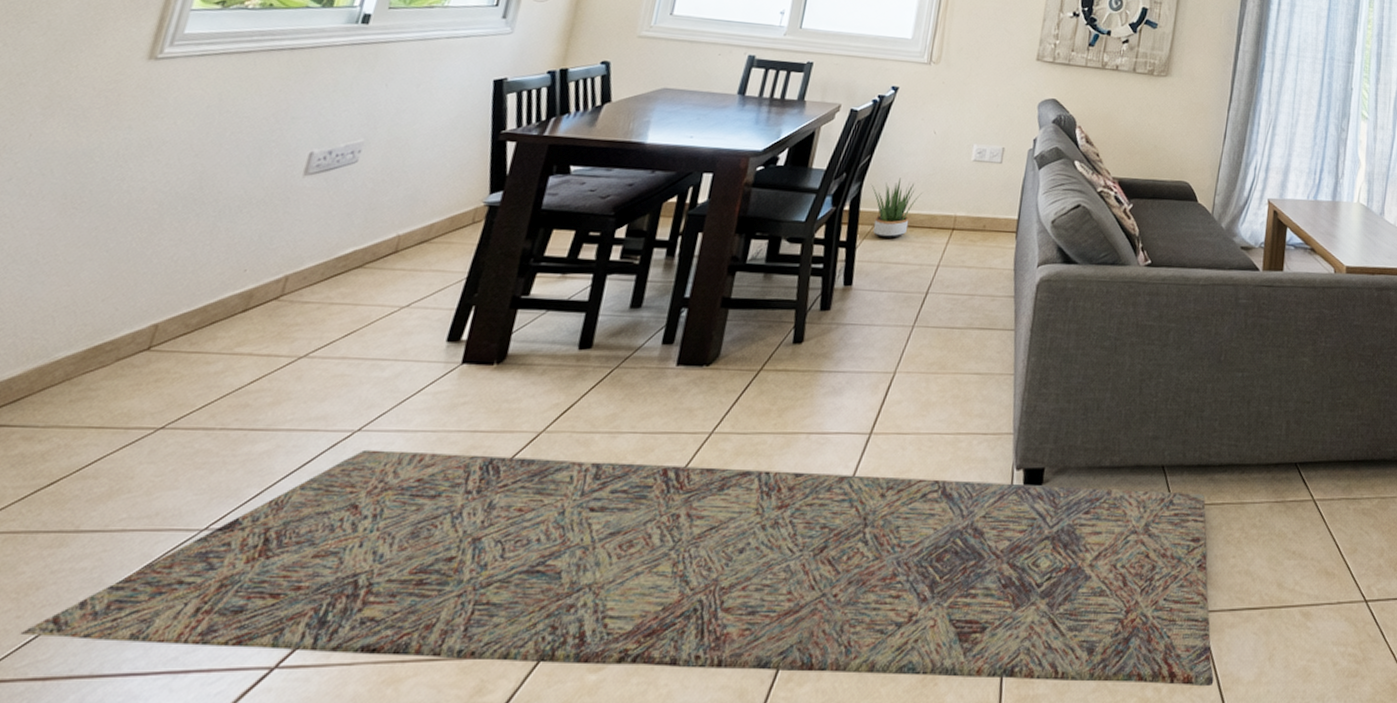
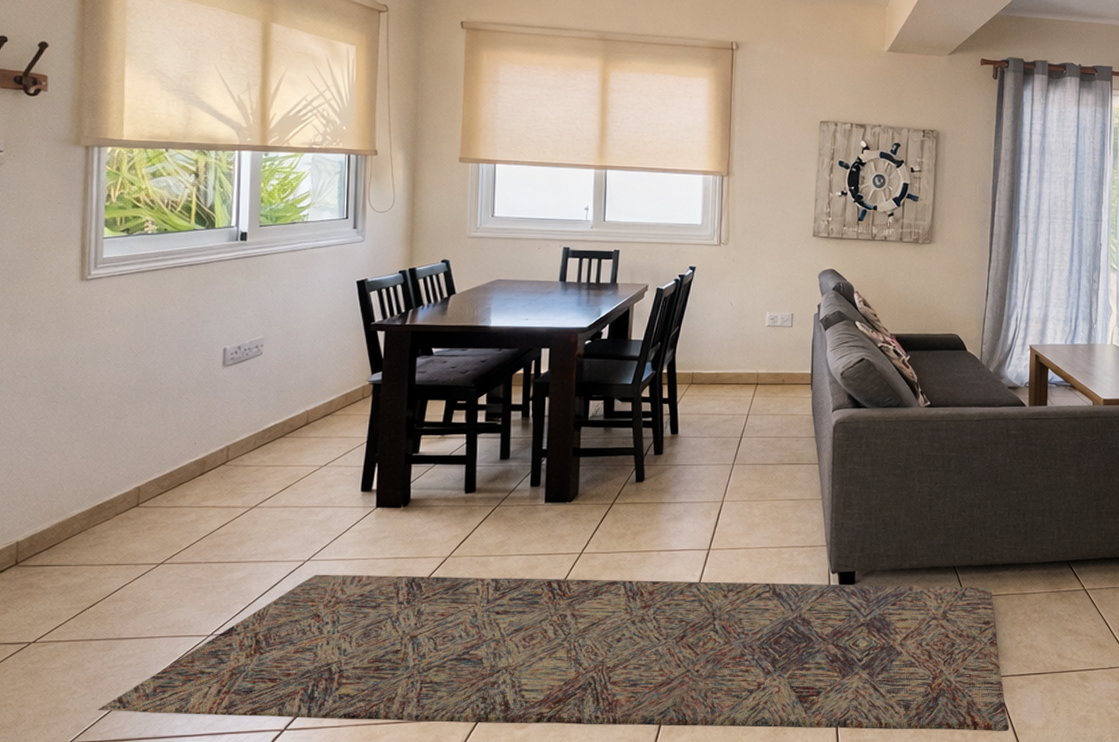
potted plant: present [870,177,922,239] -> none [682,344,727,394]

